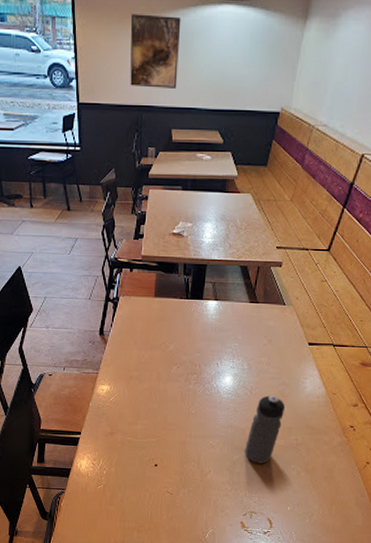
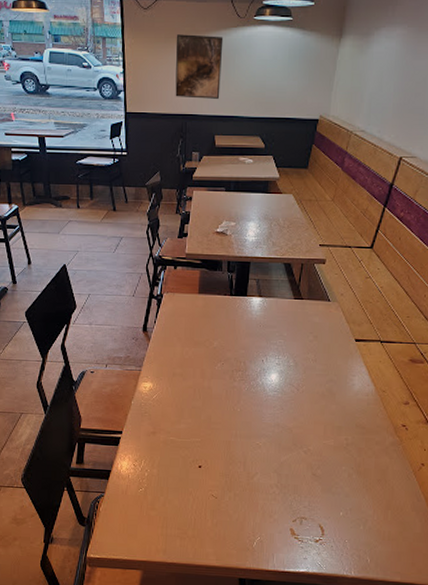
water bottle: present [245,395,286,464] -> none [293,393,334,465]

